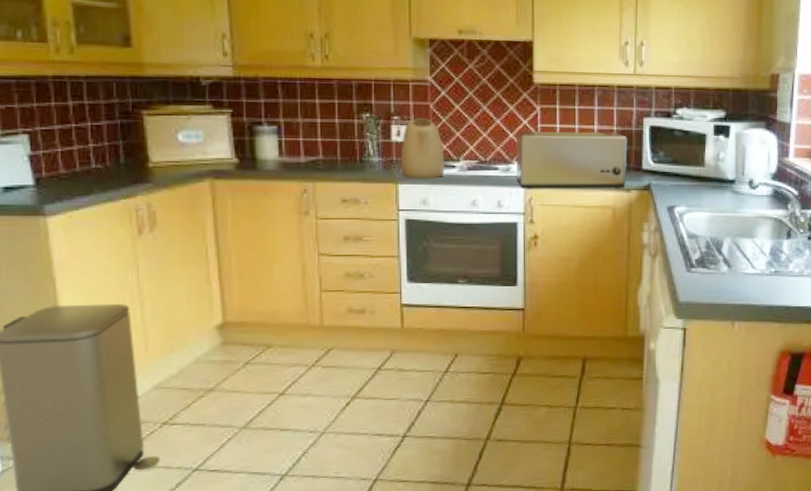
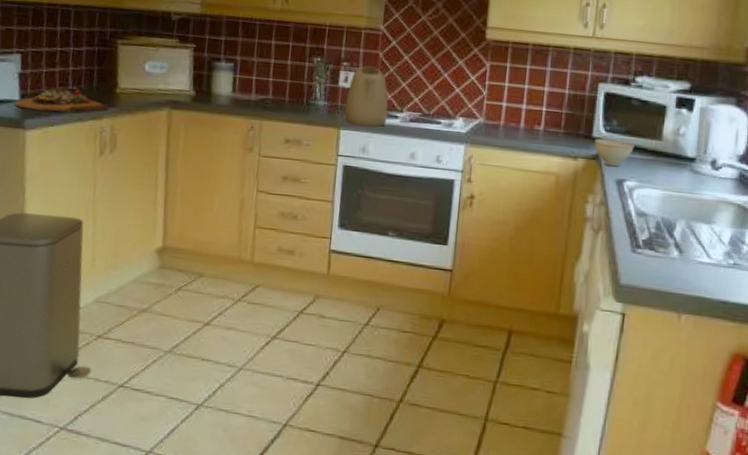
cutting board: none [29,166,142,194] -> present [15,86,109,114]
toaster: present [516,131,628,190] -> none [457,87,580,156]
bowl: none [645,169,682,195] -> present [594,138,635,167]

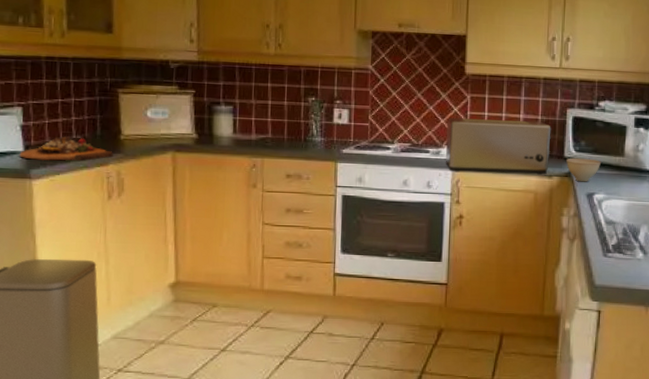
kettle: present [344,66,388,128] -> none [340,103,380,160]
toaster: none [457,87,580,156] -> present [445,118,551,175]

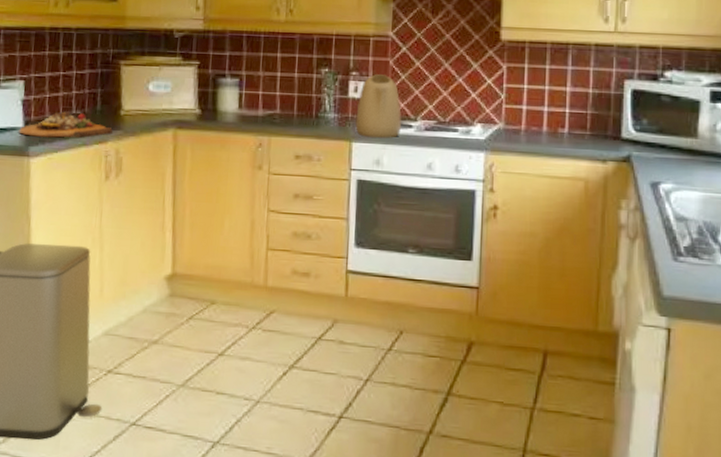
kettle: none [340,103,380,160] -> present [355,74,402,139]
toaster: present [445,118,551,175] -> none [476,91,605,159]
bowl: present [566,158,602,182] -> none [624,139,669,169]

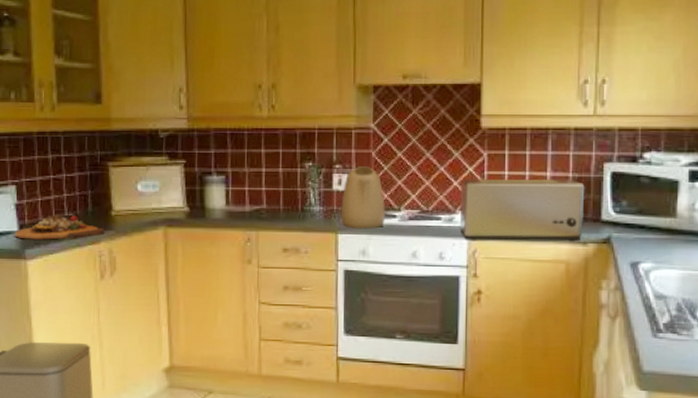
toaster: none [476,91,605,159] -> present [459,178,585,242]

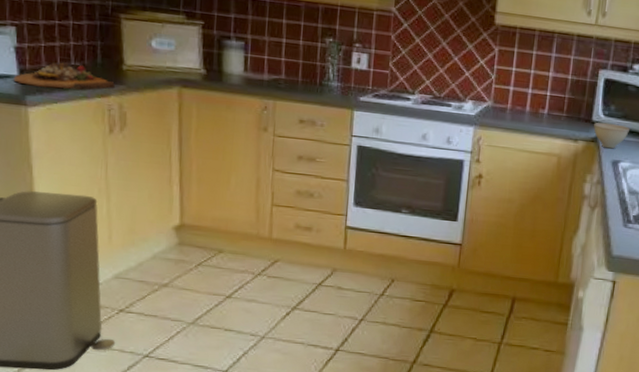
kettle: present [340,166,385,230] -> none [357,47,401,110]
toaster: present [459,178,585,242] -> none [467,70,581,139]
bowl: none [604,220,648,249] -> present [594,122,630,149]

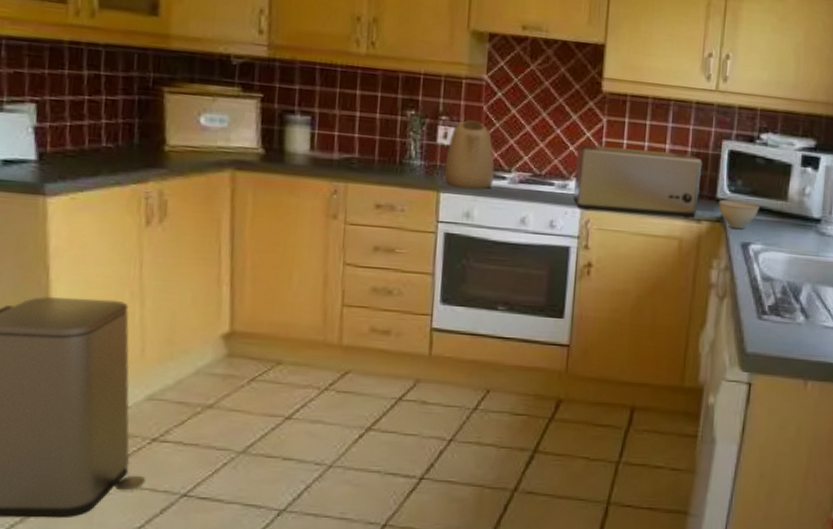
cutting board: present [13,62,116,91] -> none [30,143,156,177]
kettle: none [357,47,401,110] -> present [444,120,495,191]
toaster: none [467,70,581,139] -> present [572,144,703,219]

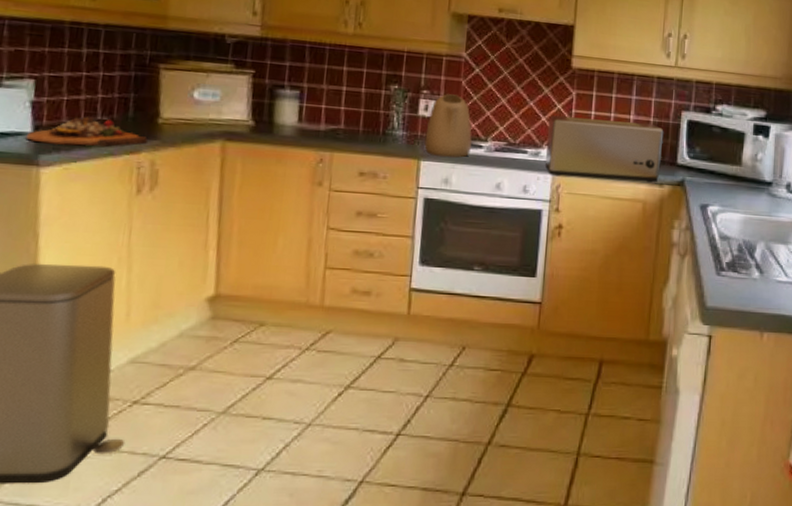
cutting board: none [30,143,156,177] -> present [25,116,149,148]
bowl: present [719,199,761,230] -> none [679,165,717,193]

